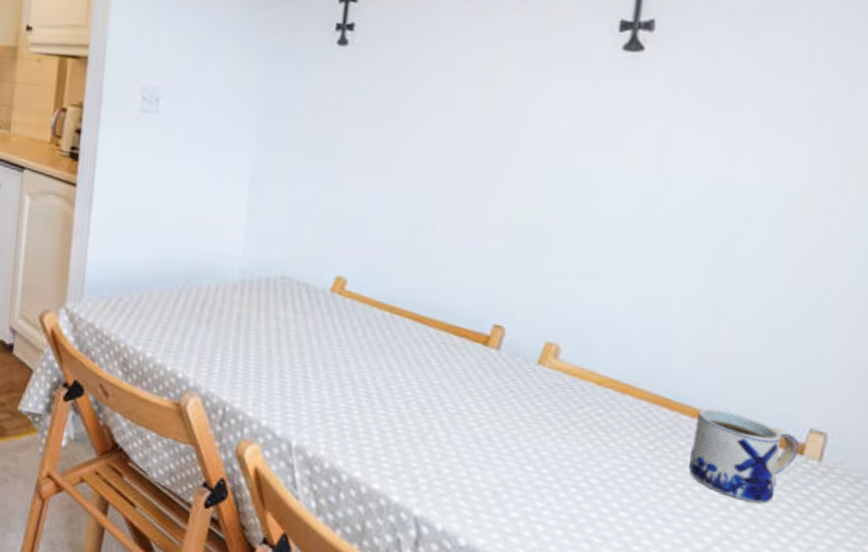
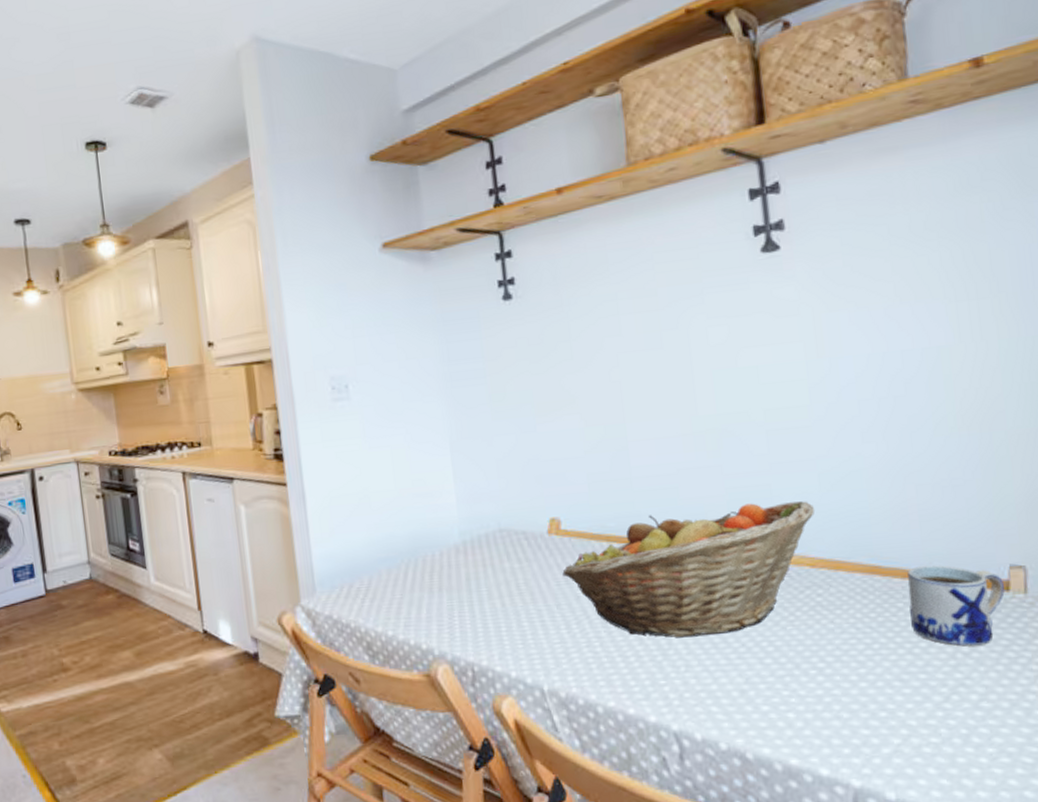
fruit basket: none [336,295,616,432] -> present [562,501,815,638]

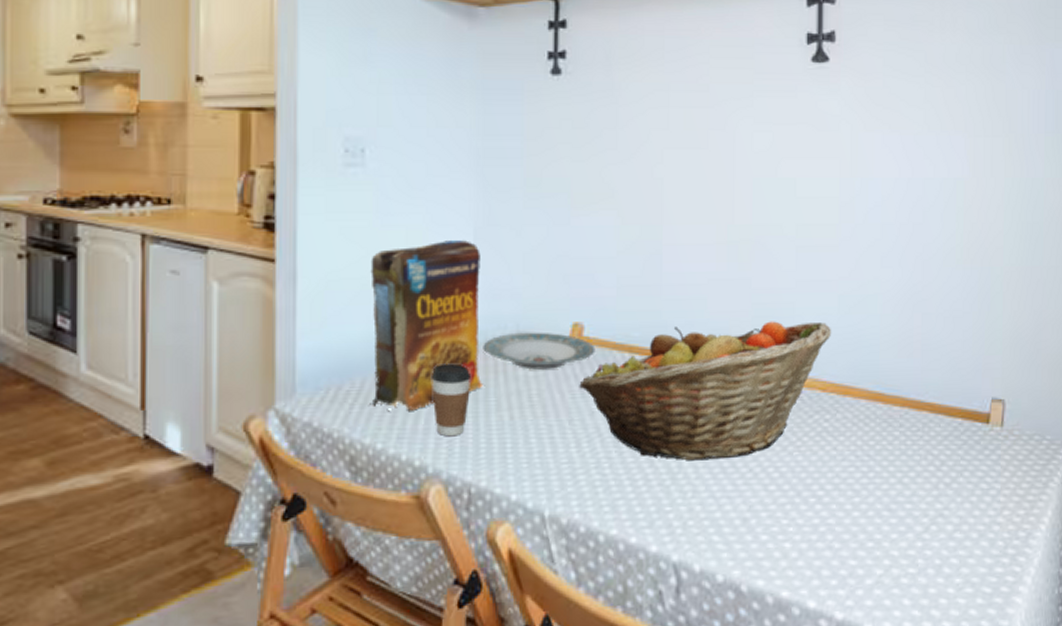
cereal box: none [364,454,475,604] -> present [369,240,484,412]
coffee cup: none [427,560,464,624] -> present [430,363,472,437]
plate: none [470,528,574,562] -> present [483,332,595,370]
mug: present [907,565,1005,646] -> none [904,395,985,477]

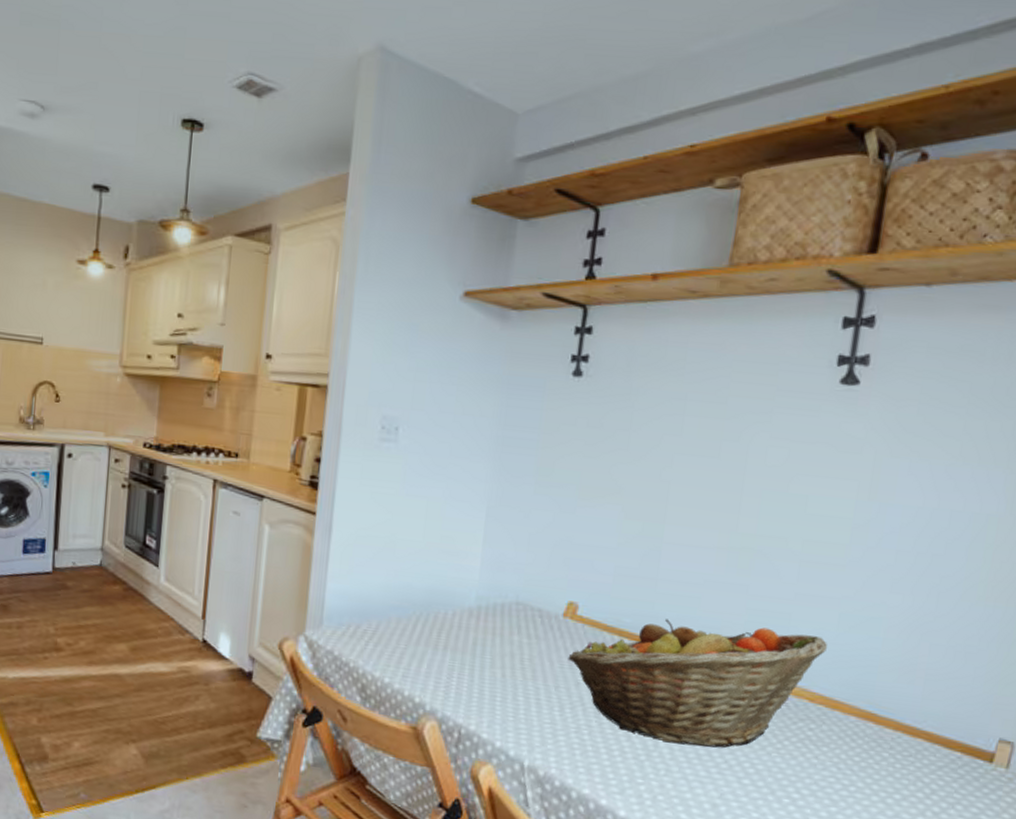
cereal box: present [369,240,484,412] -> none [382,514,491,656]
coffee cup: present [430,363,472,437] -> none [435,619,472,684]
plate: present [483,332,595,370] -> none [484,602,587,639]

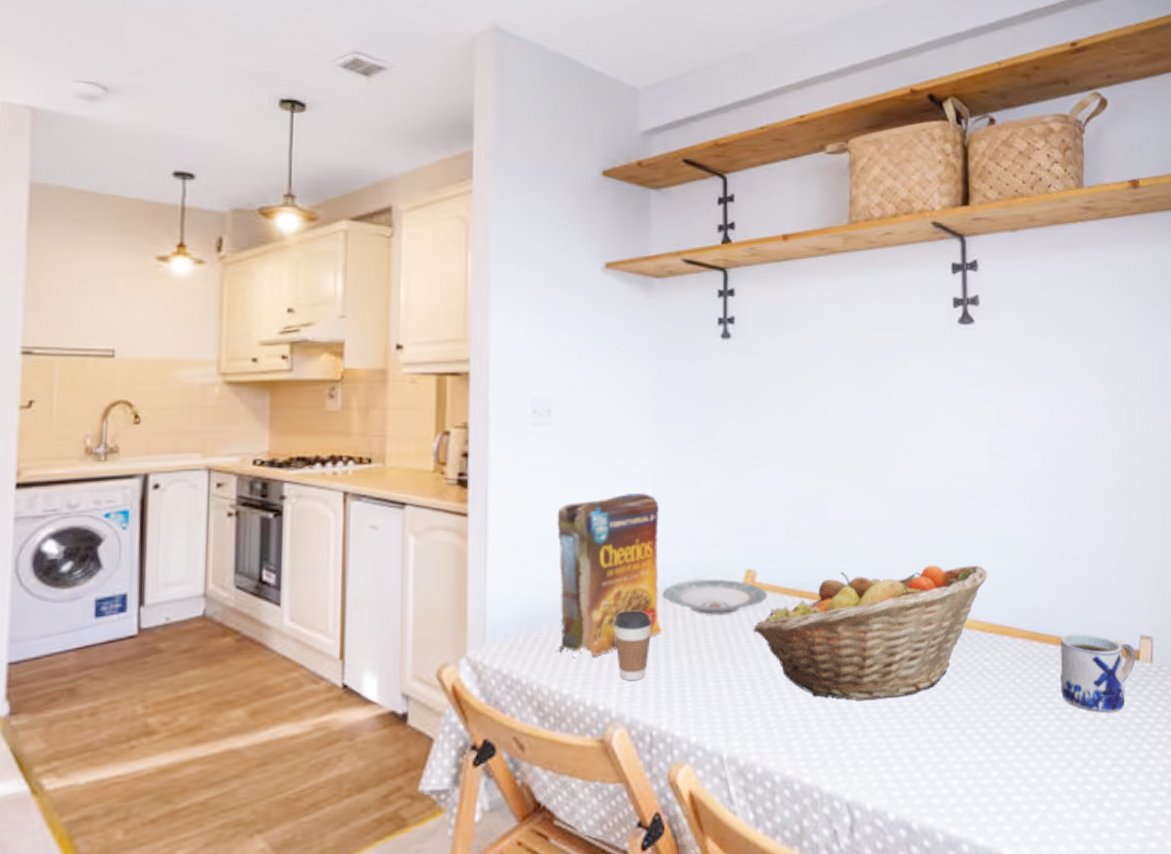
cereal box: none [382,514,491,656] -> present [556,493,664,658]
coffee cup: none [435,619,472,684] -> present [613,610,652,681]
plate: none [484,602,587,639] -> present [662,579,768,615]
mug: none [890,722,989,809] -> present [1060,633,1135,713]

